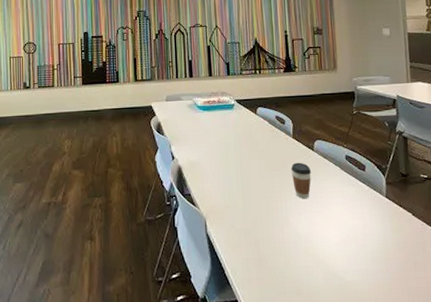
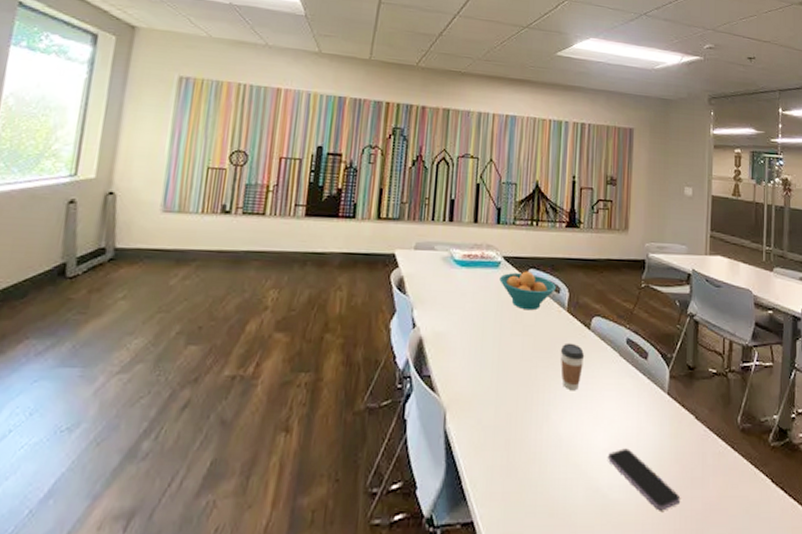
fruit bowl: none [235,109,281,140] -> present [499,271,556,311]
smartphone: none [340,241,407,289] -> present [608,448,681,511]

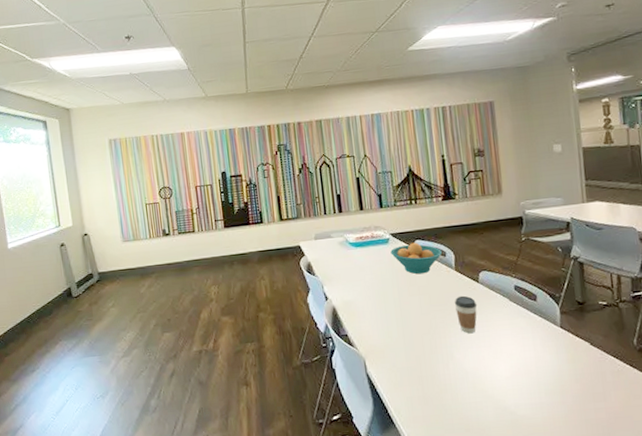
smartphone: present [608,448,681,511] -> none [511,374,585,422]

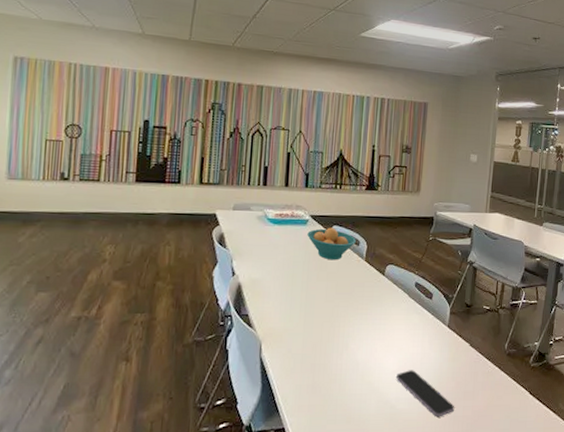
coffee cup: present [454,295,477,333] -> none [358,286,379,324]
smartphone: none [511,374,585,422] -> present [396,370,455,417]

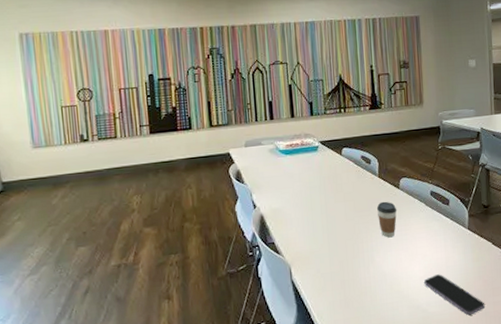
fruit bowl: present [307,227,356,260] -> none [319,150,367,181]
coffee cup: none [358,286,379,324] -> present [376,201,397,237]

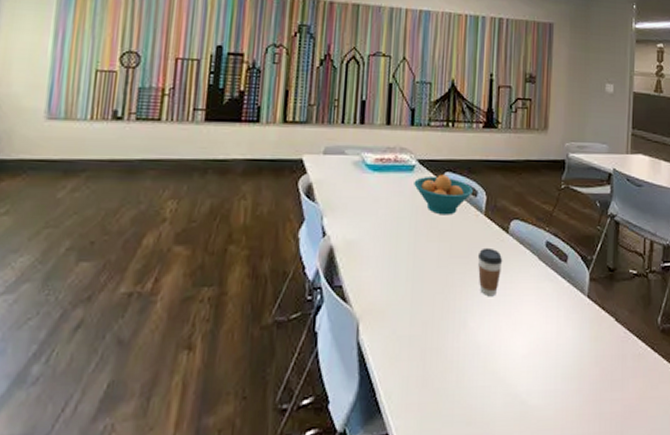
fruit bowl: none [319,150,367,181] -> present [414,174,473,215]
smartphone: present [424,274,485,316] -> none [527,353,601,415]

